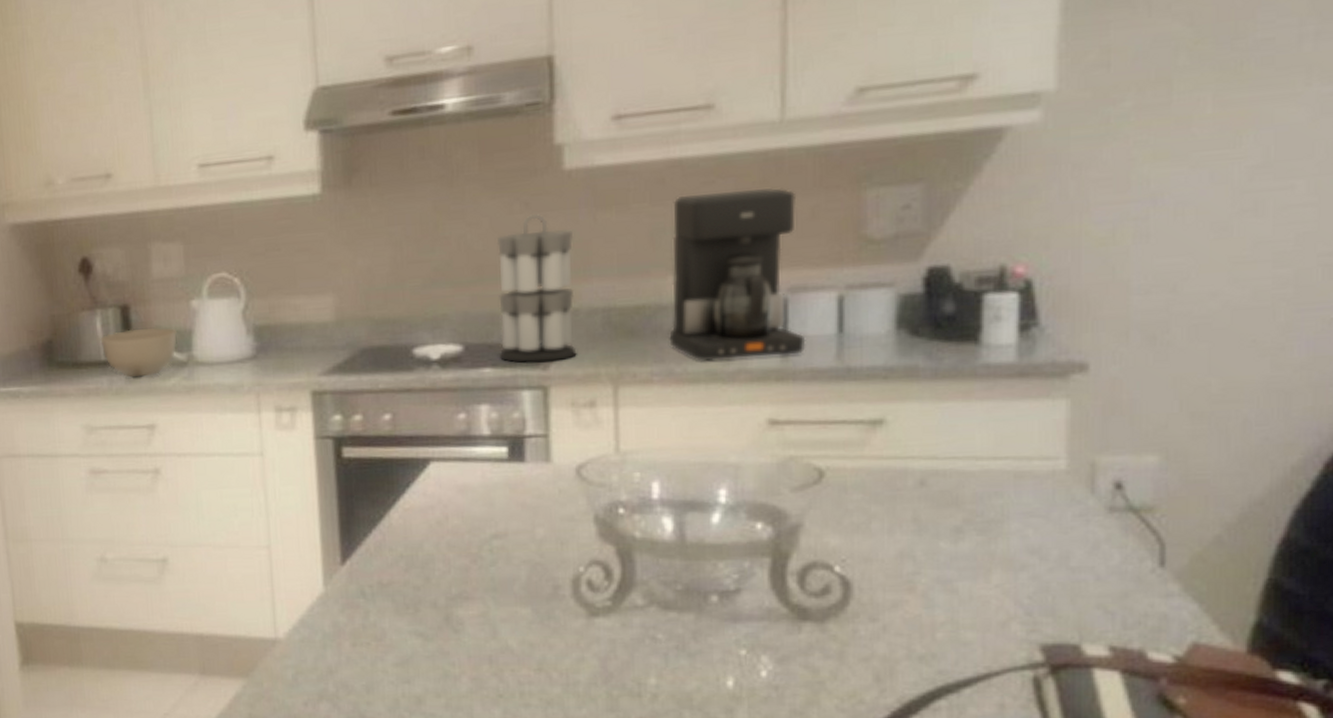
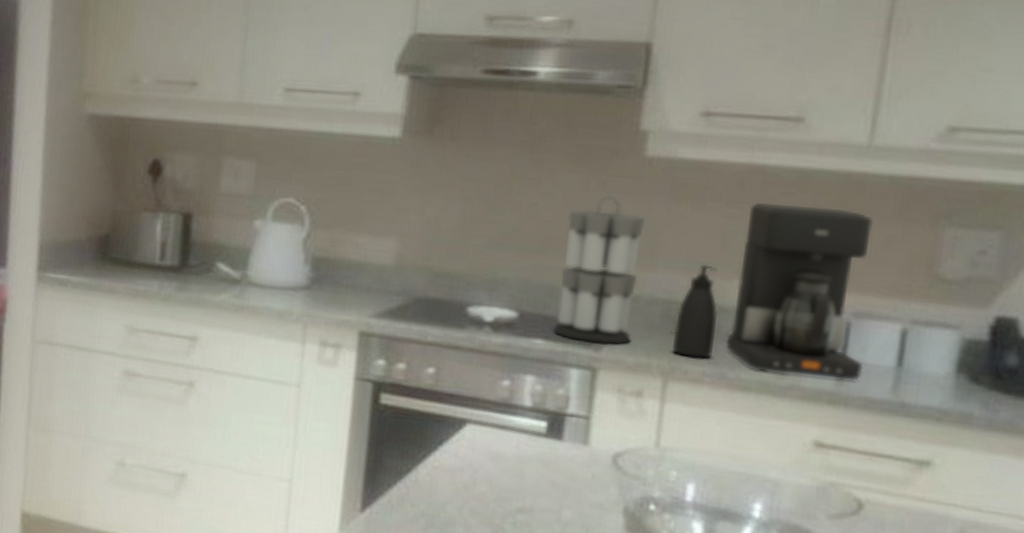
bowl: present [100,327,178,378] -> none [157,238,236,288]
soap dispenser: none [616,266,658,361] -> present [671,264,718,360]

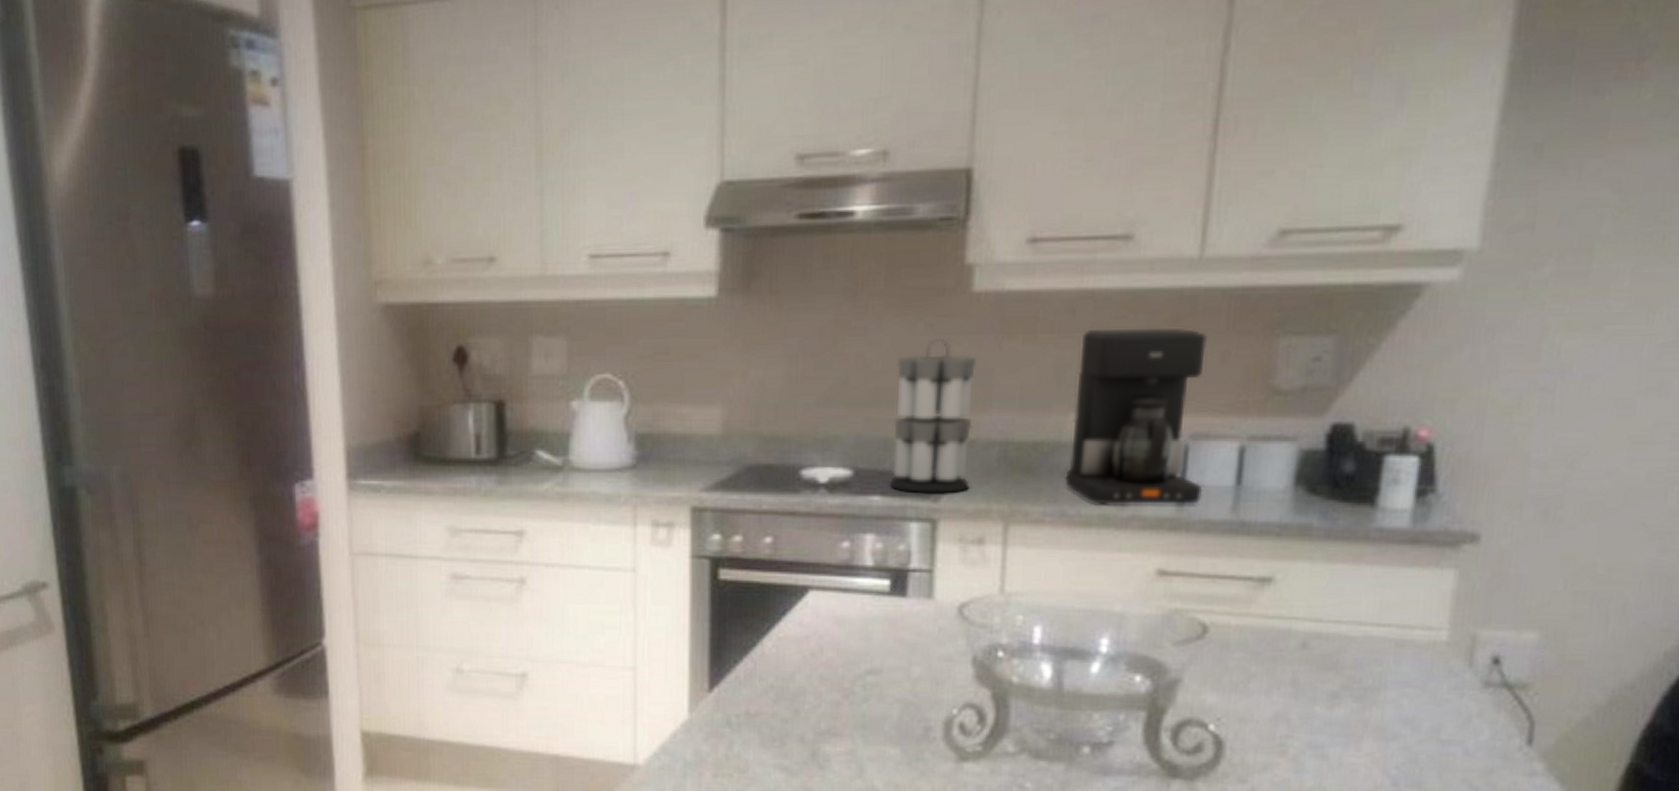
soap dispenser: present [671,264,718,360] -> none [1010,400,1056,499]

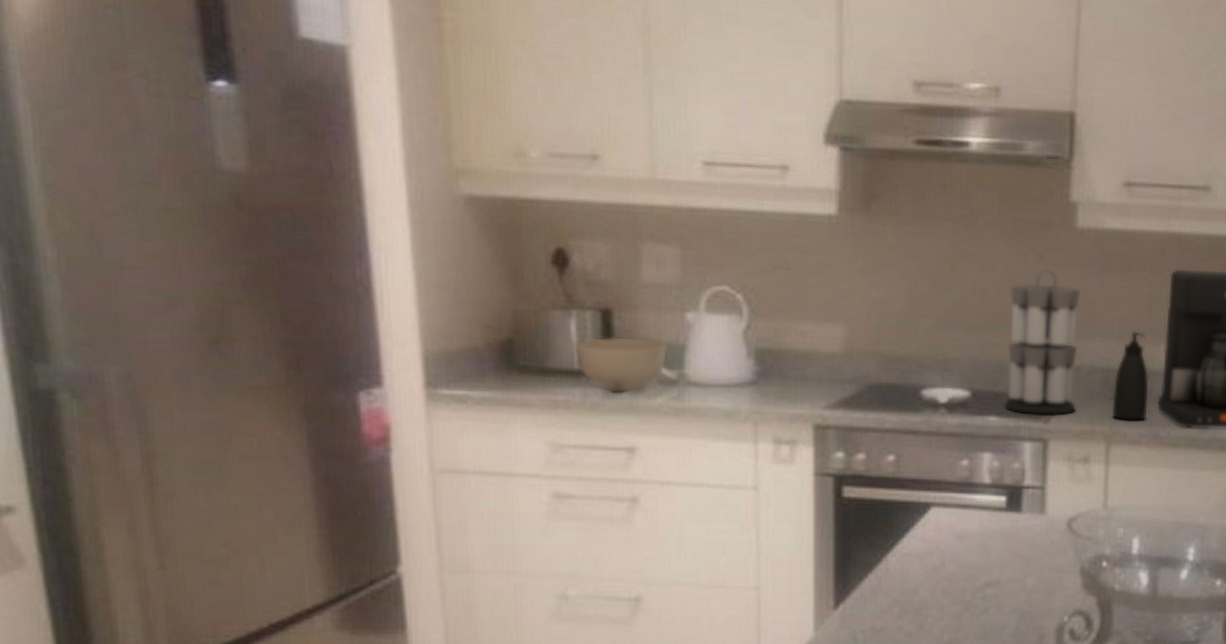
bowl: none [471,427,555,479] -> present [574,337,668,393]
soap dispenser: none [1010,400,1056,499] -> present [1111,331,1149,422]

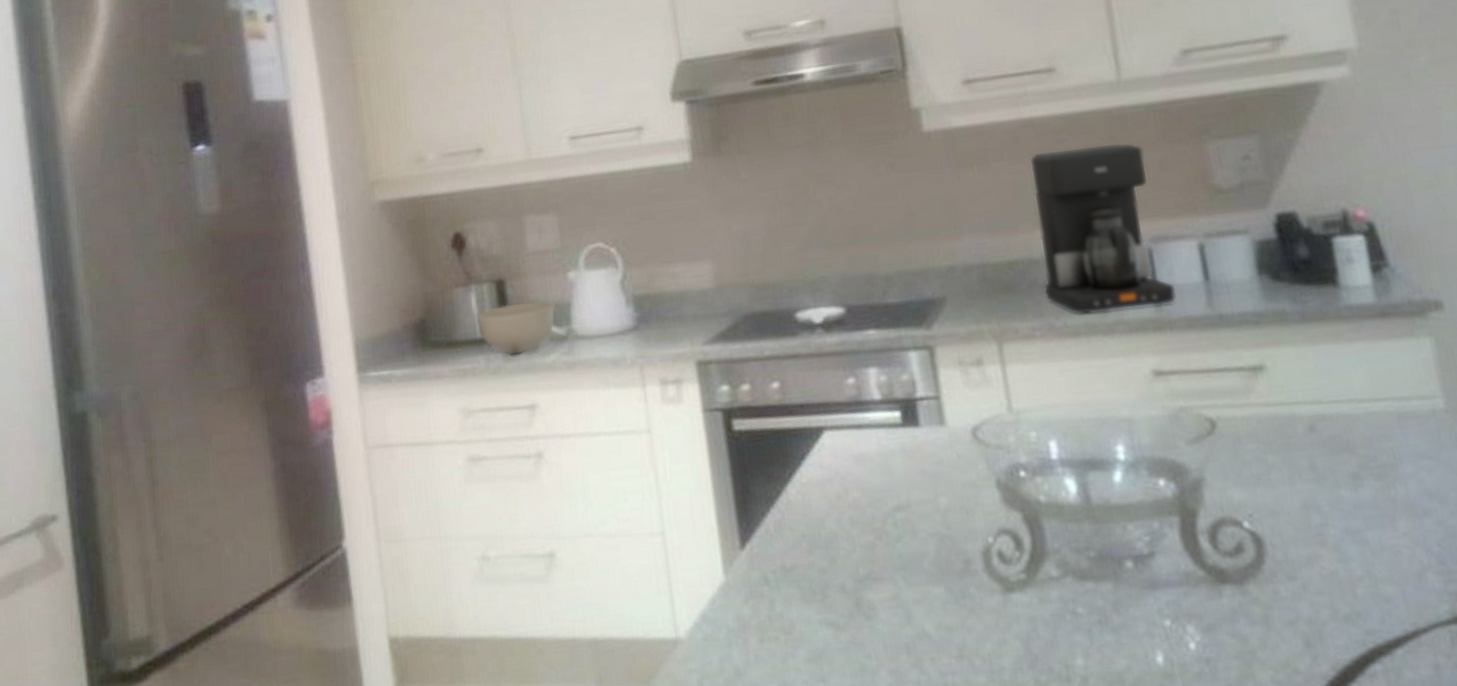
spice rack: present [1004,266,1081,416] -> none [867,173,958,324]
soap dispenser: present [1111,331,1149,422] -> none [992,222,1036,316]

